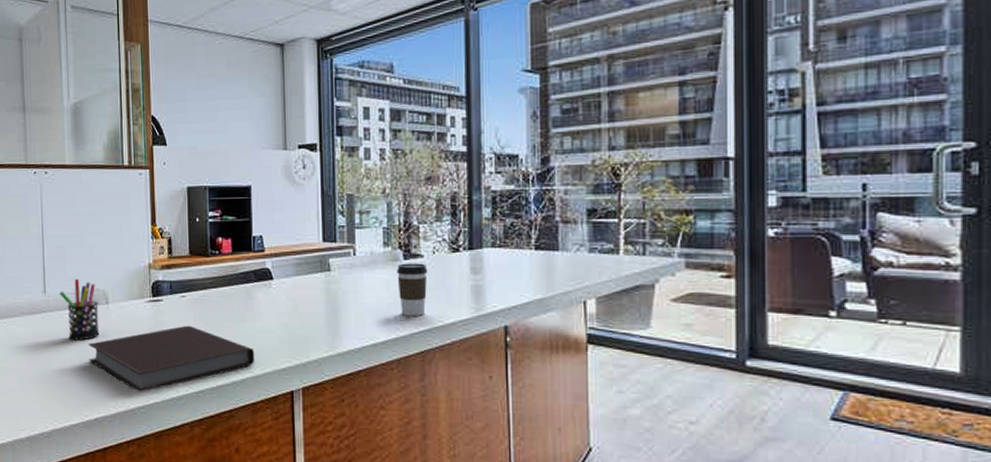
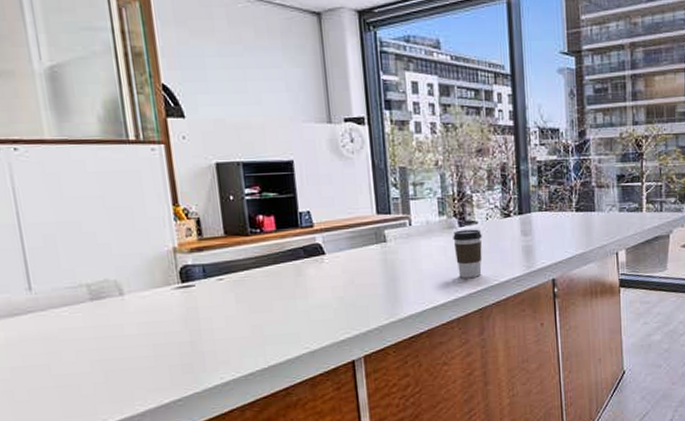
pen holder: present [60,278,100,341] -> none [52,270,114,340]
notebook: present [88,325,255,391] -> none [99,308,311,384]

